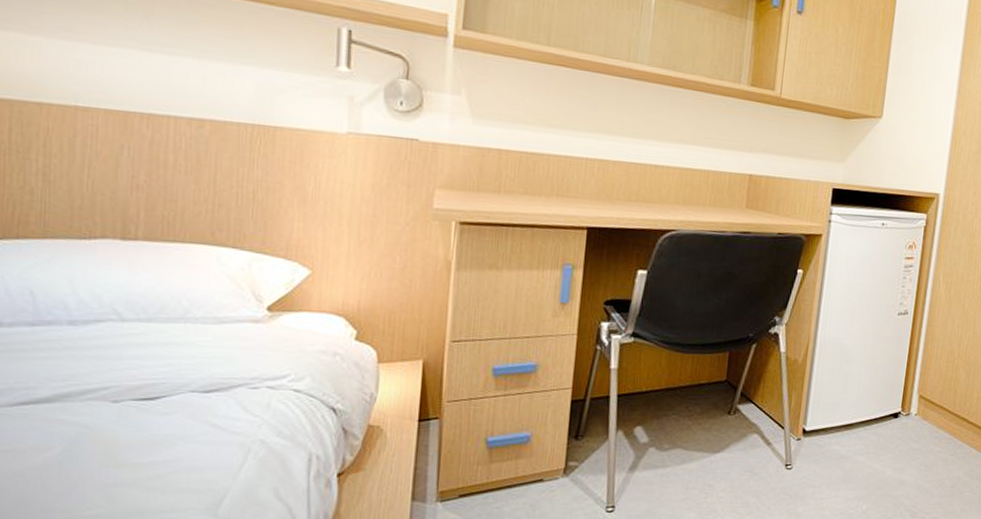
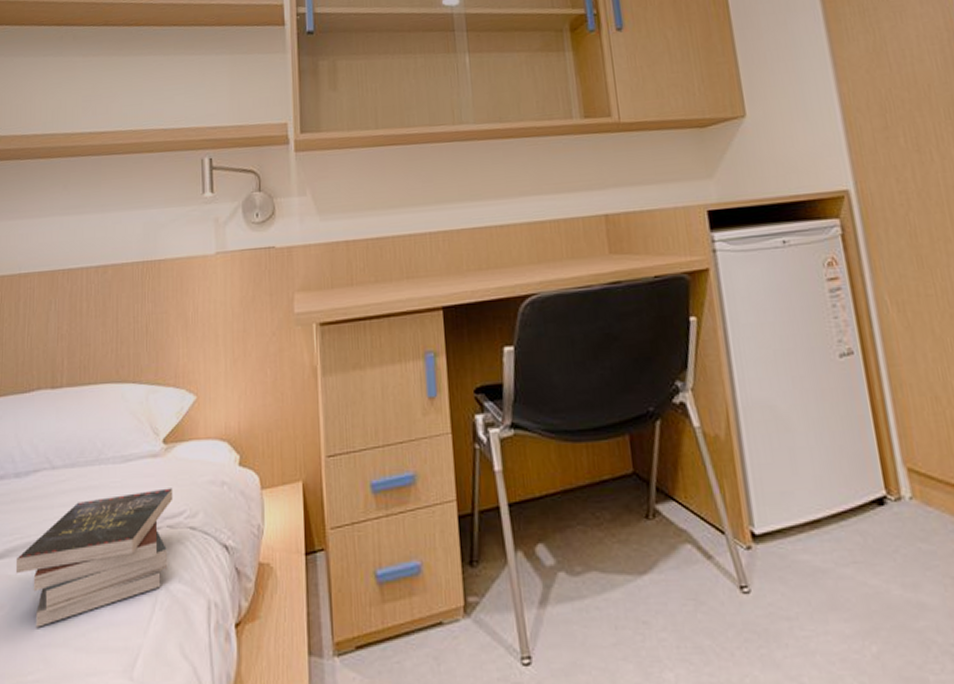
book: none [69,352,277,469] -> present [15,488,173,628]

